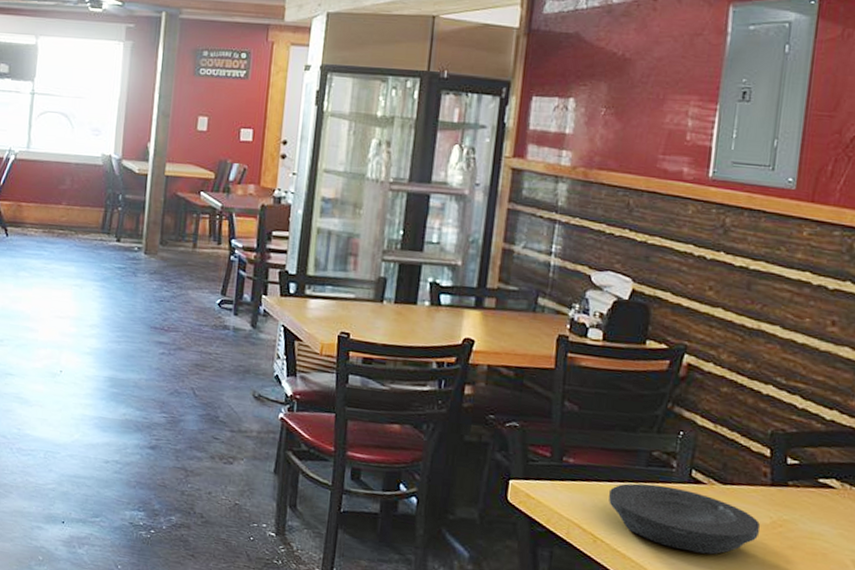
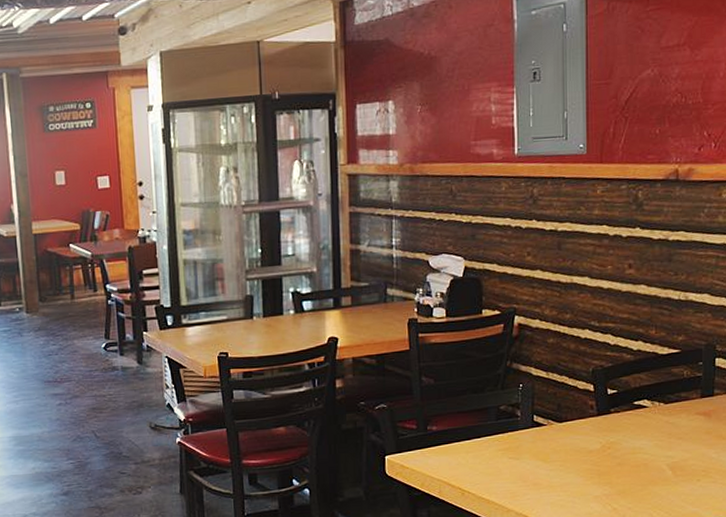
plate: present [609,483,760,555] -> none [469,433,593,486]

